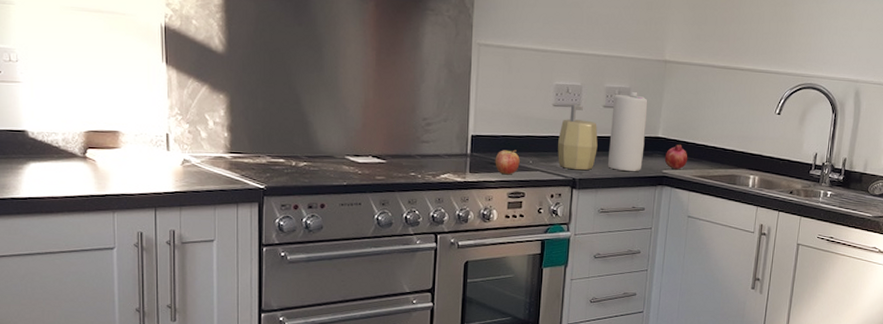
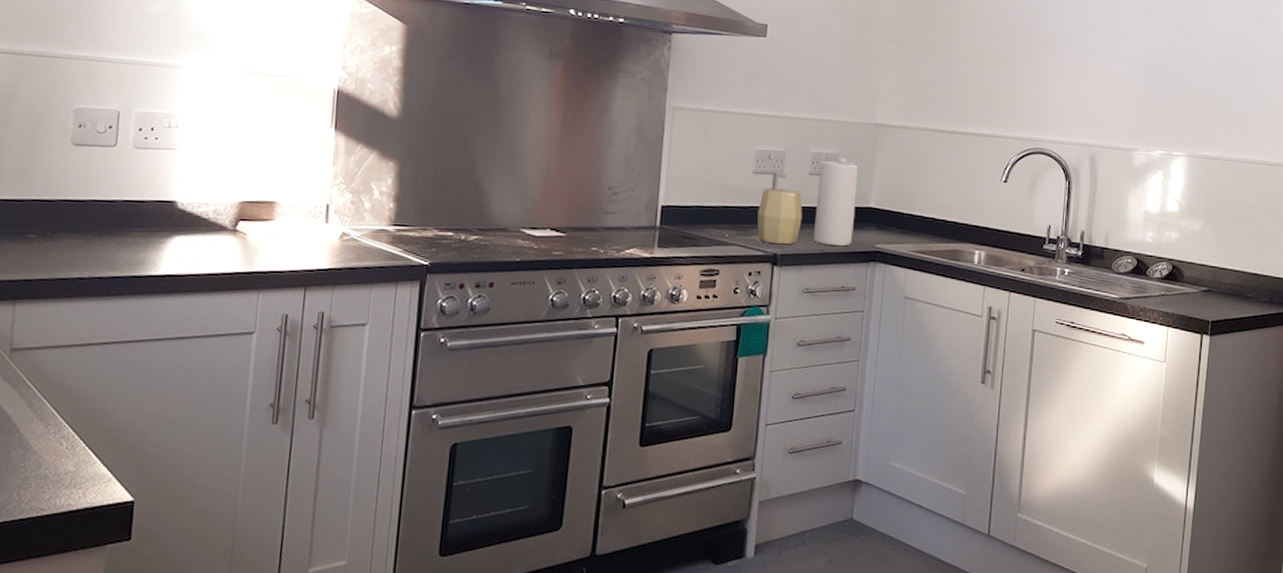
fruit: present [495,149,520,175] -> none [686,221,715,250]
fruit: present [664,144,688,170] -> none [877,215,904,244]

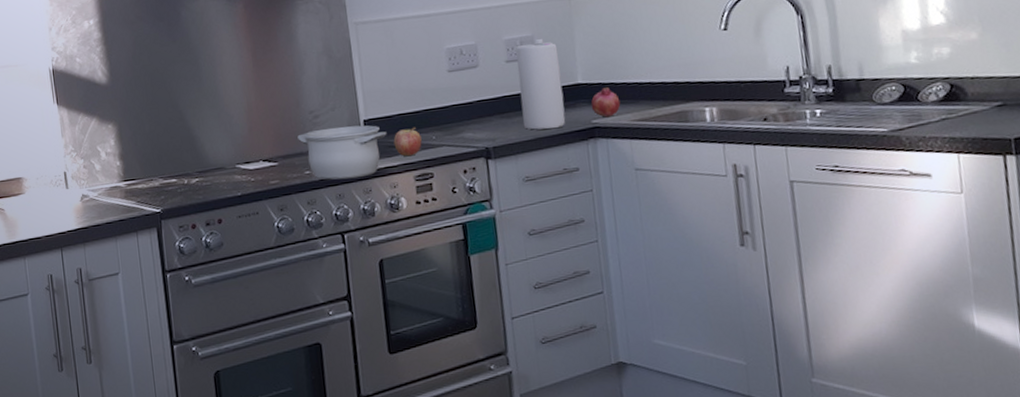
cooking pot: none [591,207,682,263] -> present [297,125,387,180]
fruit: none [686,221,715,250] -> present [393,127,422,157]
soap dispenser: present [757,171,803,245] -> none [460,65,509,139]
fruit: none [877,215,904,244] -> present [590,87,621,118]

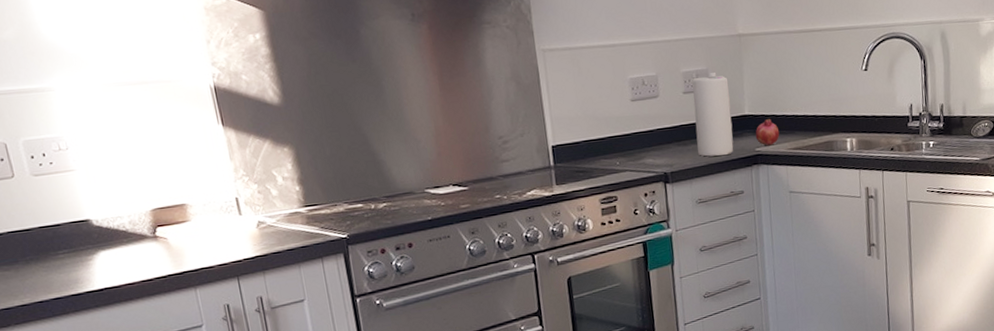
cooking pot: present [297,125,387,180] -> none [487,150,574,204]
fruit: present [393,127,422,157] -> none [580,153,607,181]

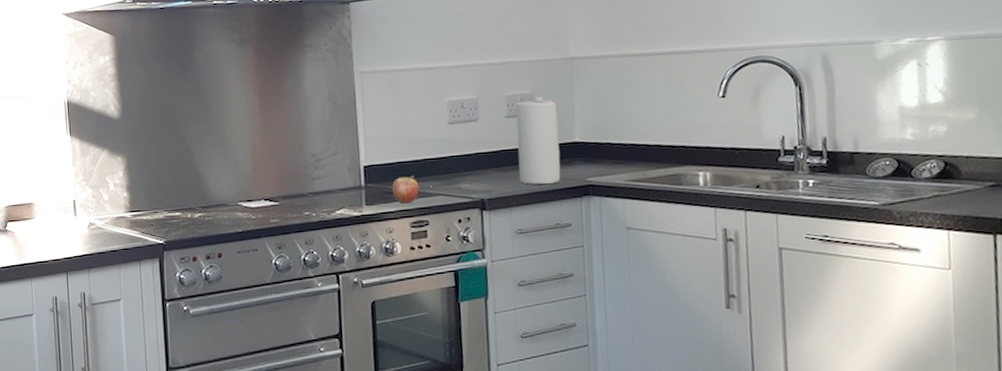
fruit: none [580,153,607,181] -> present [391,175,419,204]
fruit: present [755,119,780,146] -> none [586,147,616,176]

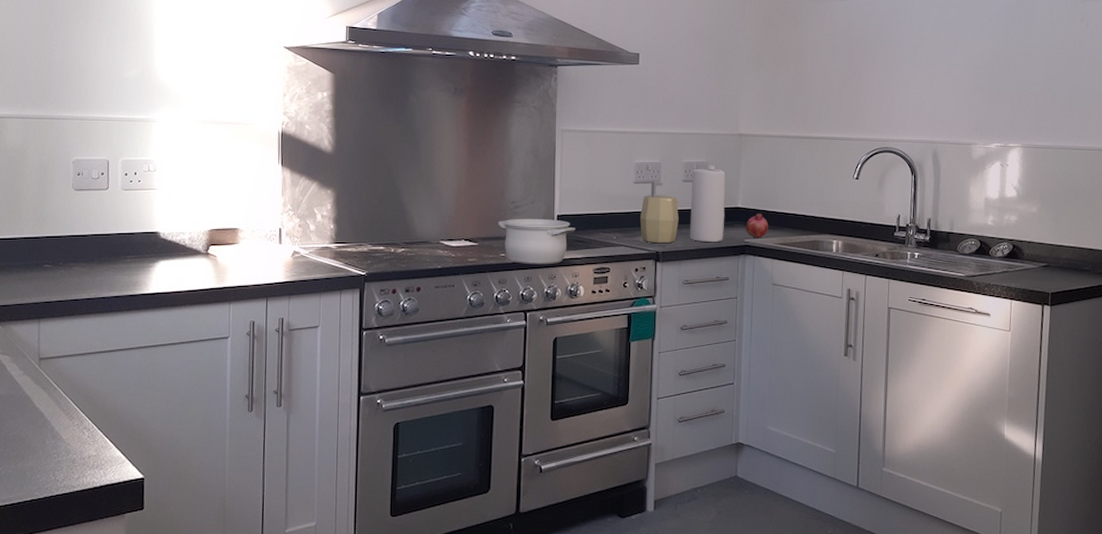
cooking pot: none [299,170,386,223] -> present [498,218,576,265]
fruit: present [391,175,419,204] -> none [580,226,604,251]
soap dispenser: none [458,119,505,190] -> present [640,180,679,244]
fruit: none [586,147,616,176] -> present [745,213,769,238]

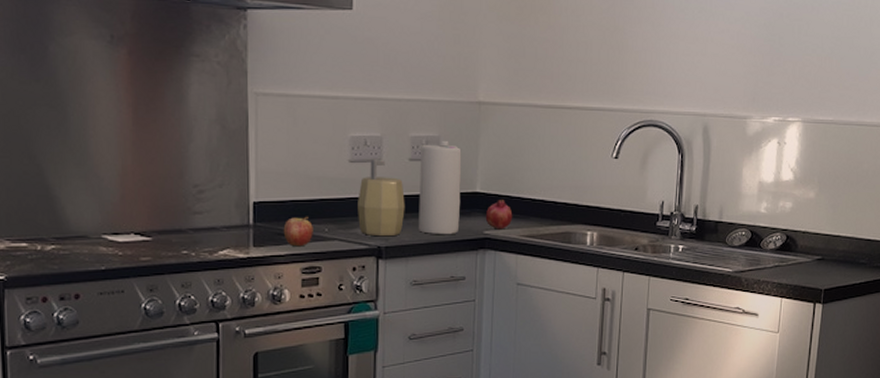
cooking pot: present [498,218,576,265] -> none [177,206,277,264]
fruit: none [580,226,604,251] -> present [283,216,313,247]

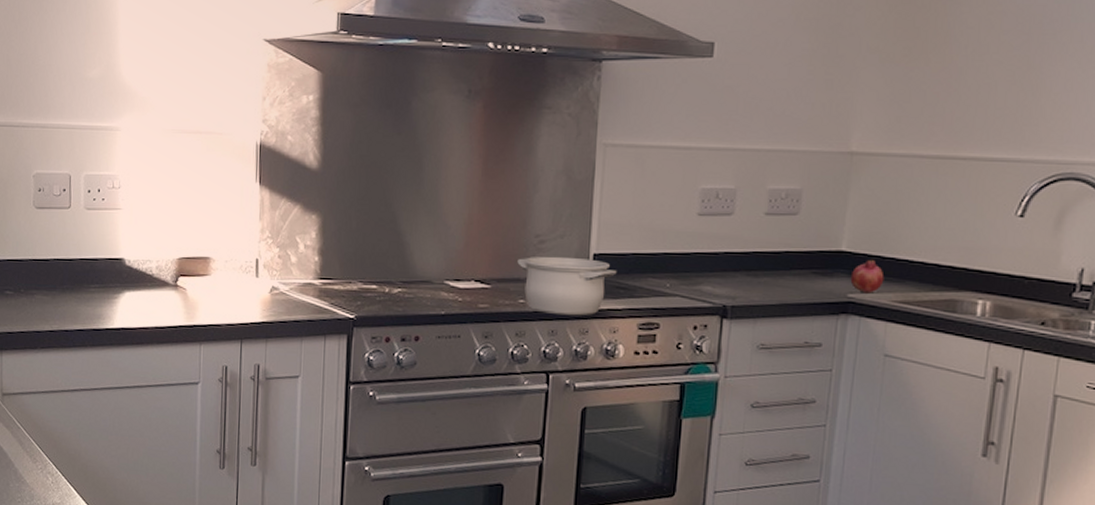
cooking pot: none [177,206,277,264] -> present [517,256,617,316]
fruit: present [283,216,313,247] -> none [622,270,654,302]
soap dispenser: present [358,158,405,237] -> none [703,212,757,296]
paper towel holder: present [418,141,462,235] -> none [770,194,827,297]

